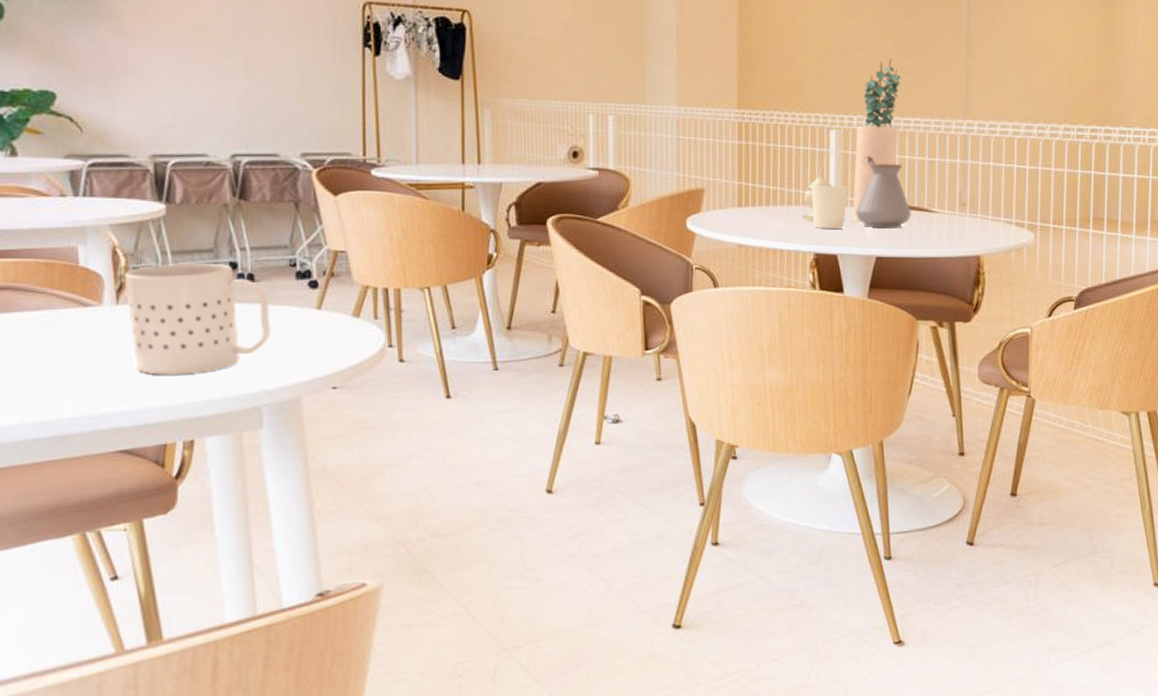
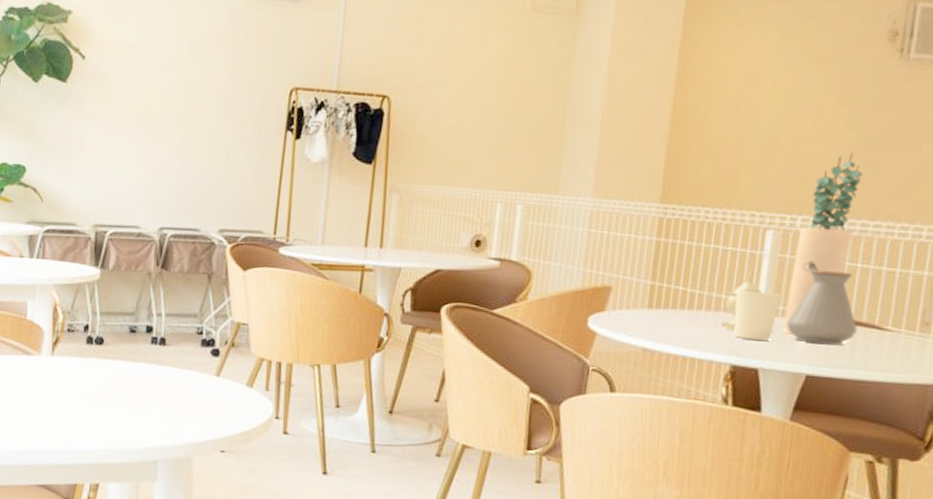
mug: present [123,263,271,375] -> none [60,323,175,424]

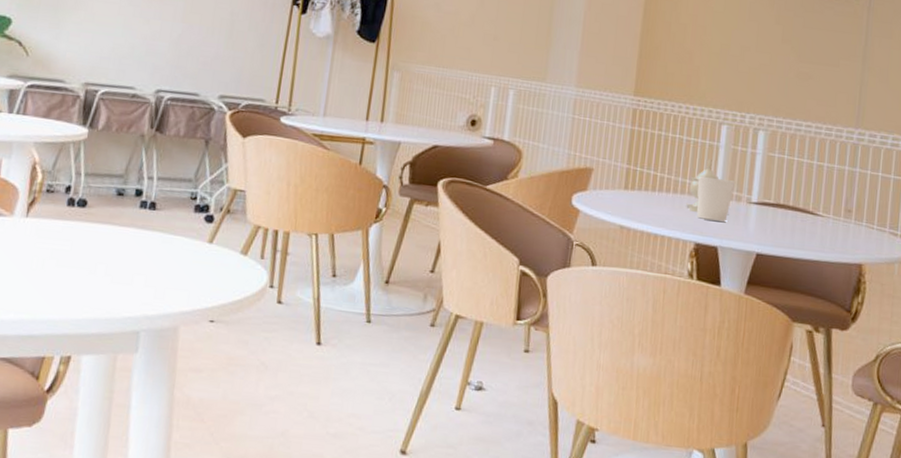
vase: present [782,152,863,335] -> none [736,63,796,217]
coffee pot: present [787,260,858,345] -> none [740,152,796,227]

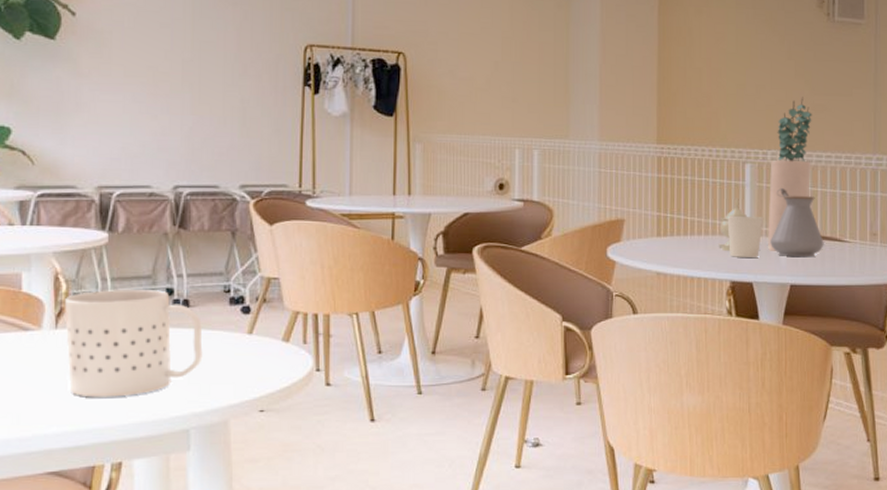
mug: none [31,184,165,291] -> present [64,289,203,398]
vase: none [736,63,796,217] -> present [767,97,812,251]
coffee pot: none [740,152,796,227] -> present [770,187,824,256]

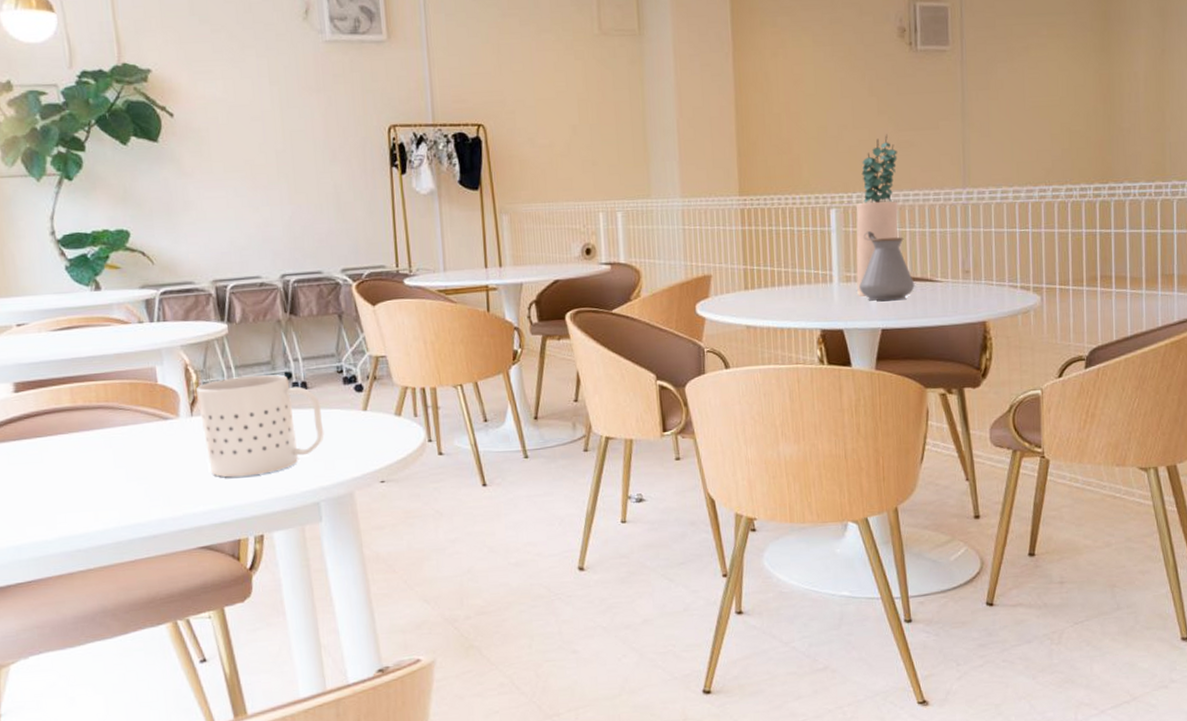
sugar bowl: present [718,198,747,252] -> none [807,245,834,301]
dixie cup: present [727,215,764,257] -> none [814,262,852,306]

